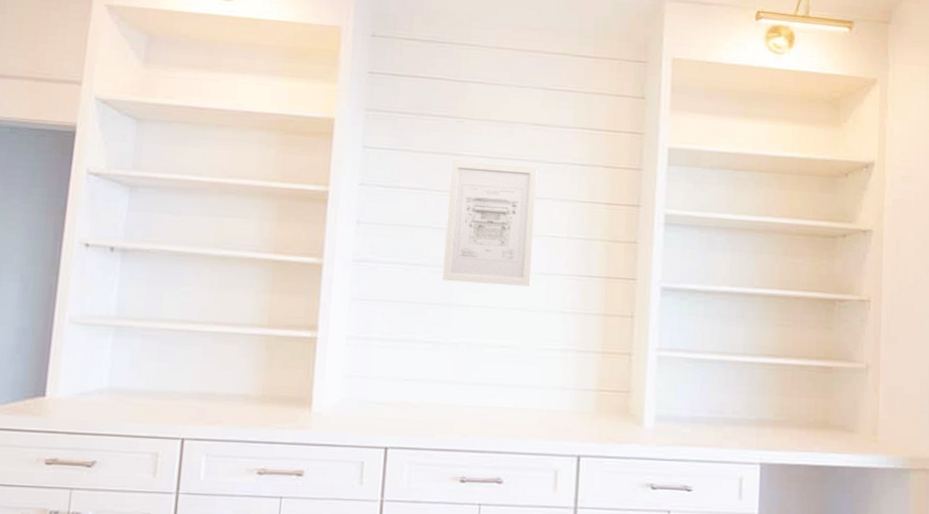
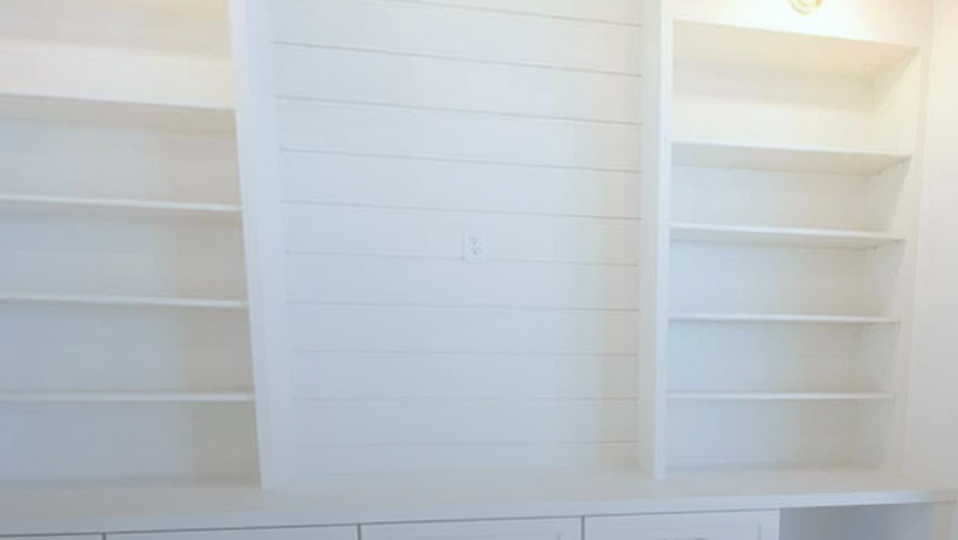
wall art: present [442,160,538,287] -> none [399,165,514,325]

